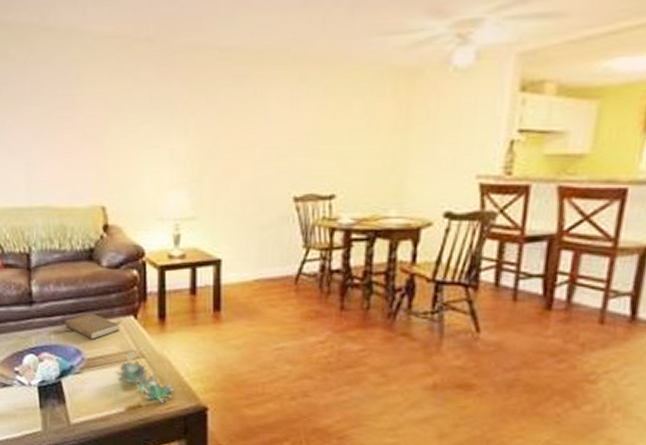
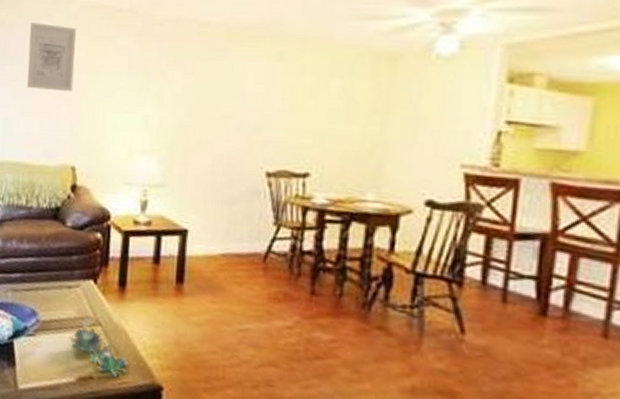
wall art: none [44,58,95,130] -> present [27,23,76,92]
book: present [64,312,120,340] -> none [23,273,78,302]

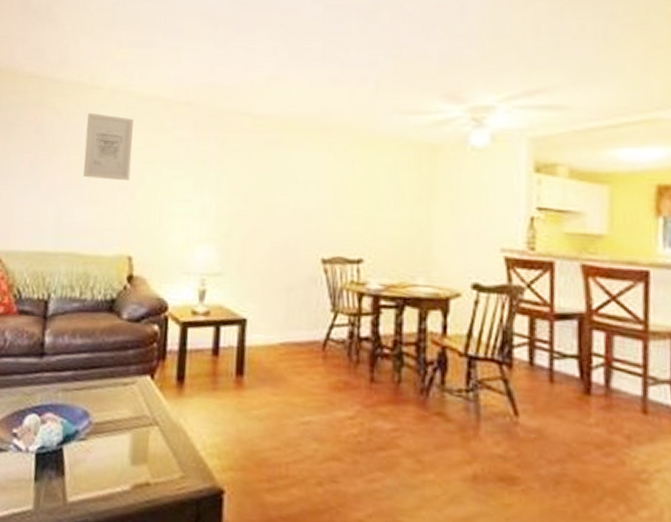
succulent plant: present [69,317,129,377] -> none [124,416,188,482]

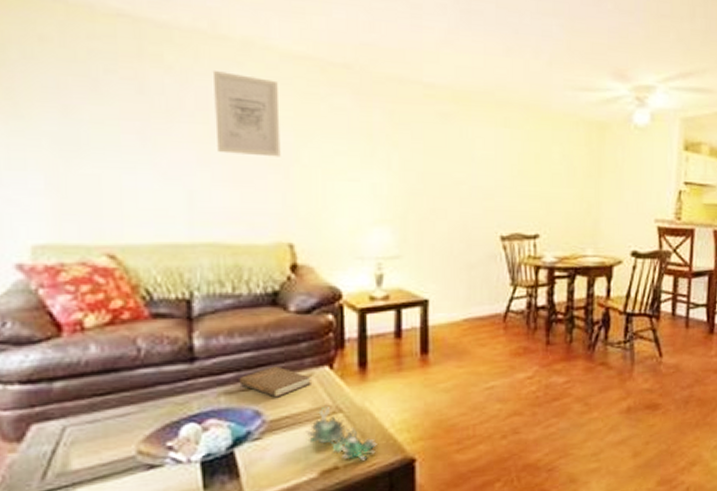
book: none [75,369,134,401] -> present [239,366,311,398]
succulent plant: none [124,416,188,482] -> present [306,406,377,460]

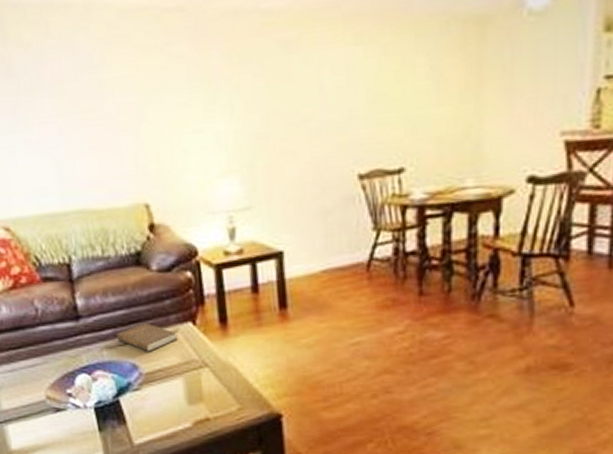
wall art: present [214,71,281,157] -> none [63,39,129,122]
succulent plant: present [306,406,377,460] -> none [177,360,243,413]

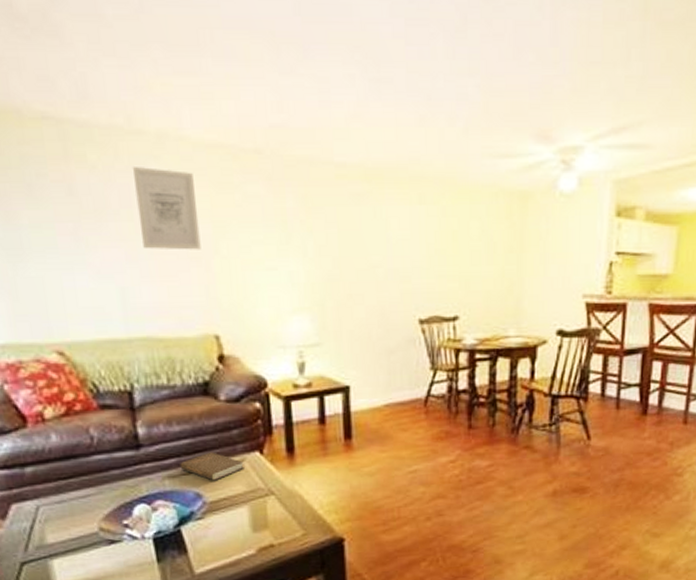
wall art: none [63,39,129,122] -> present [133,167,201,250]

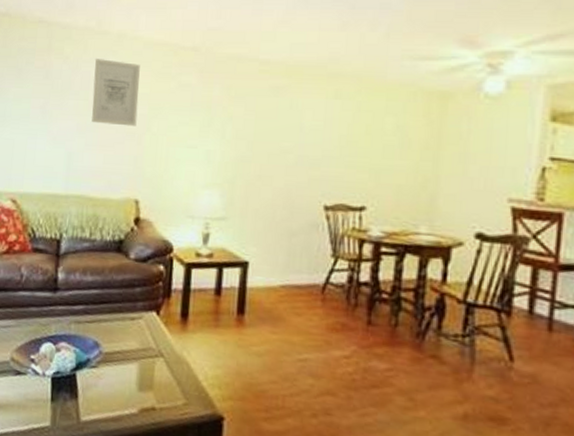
book: present [180,452,244,481] -> none [86,304,141,333]

